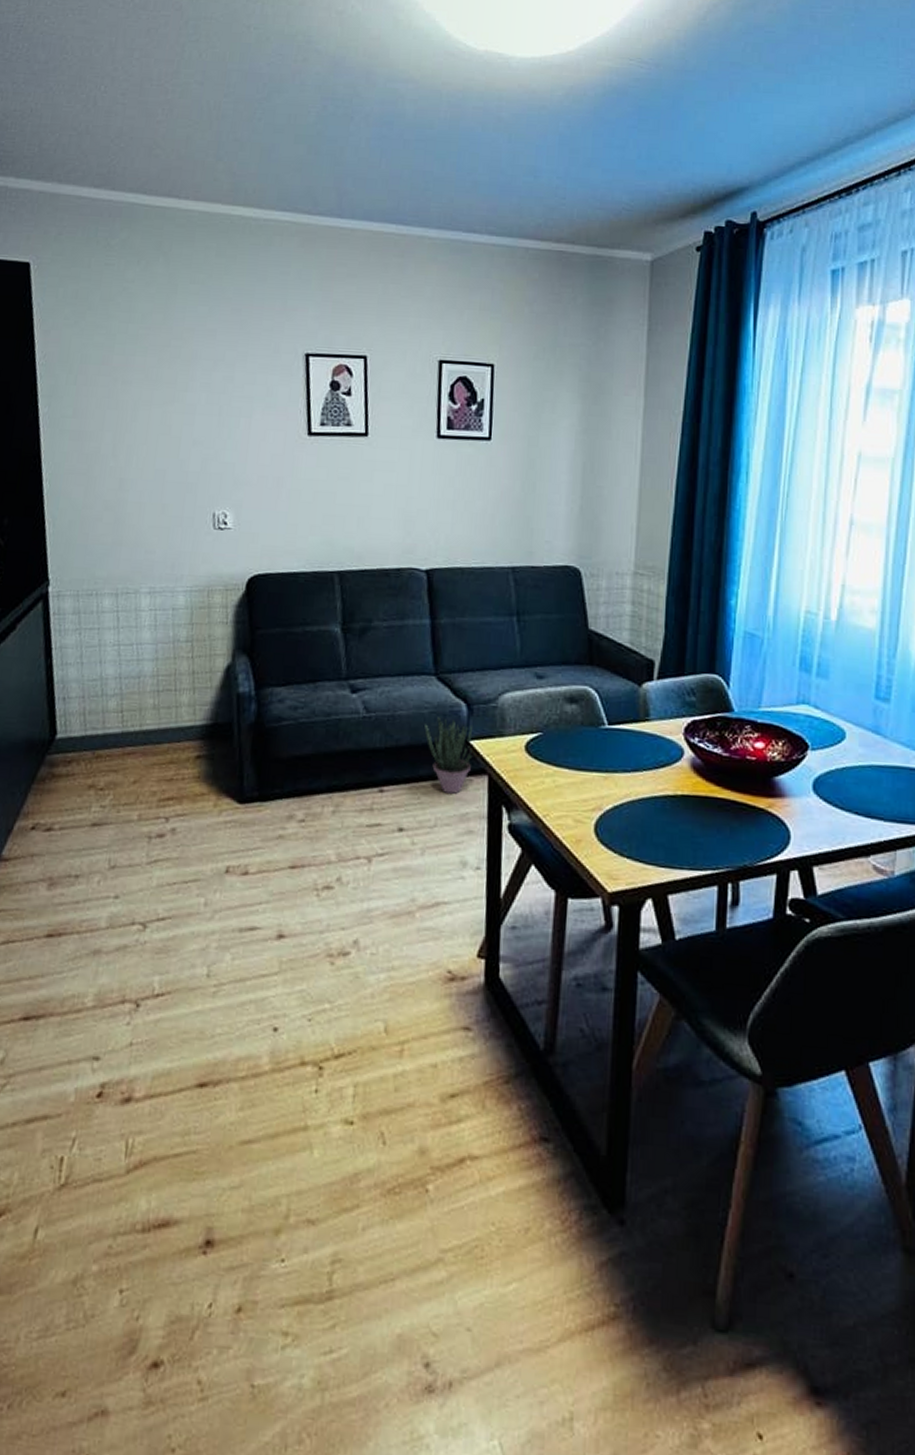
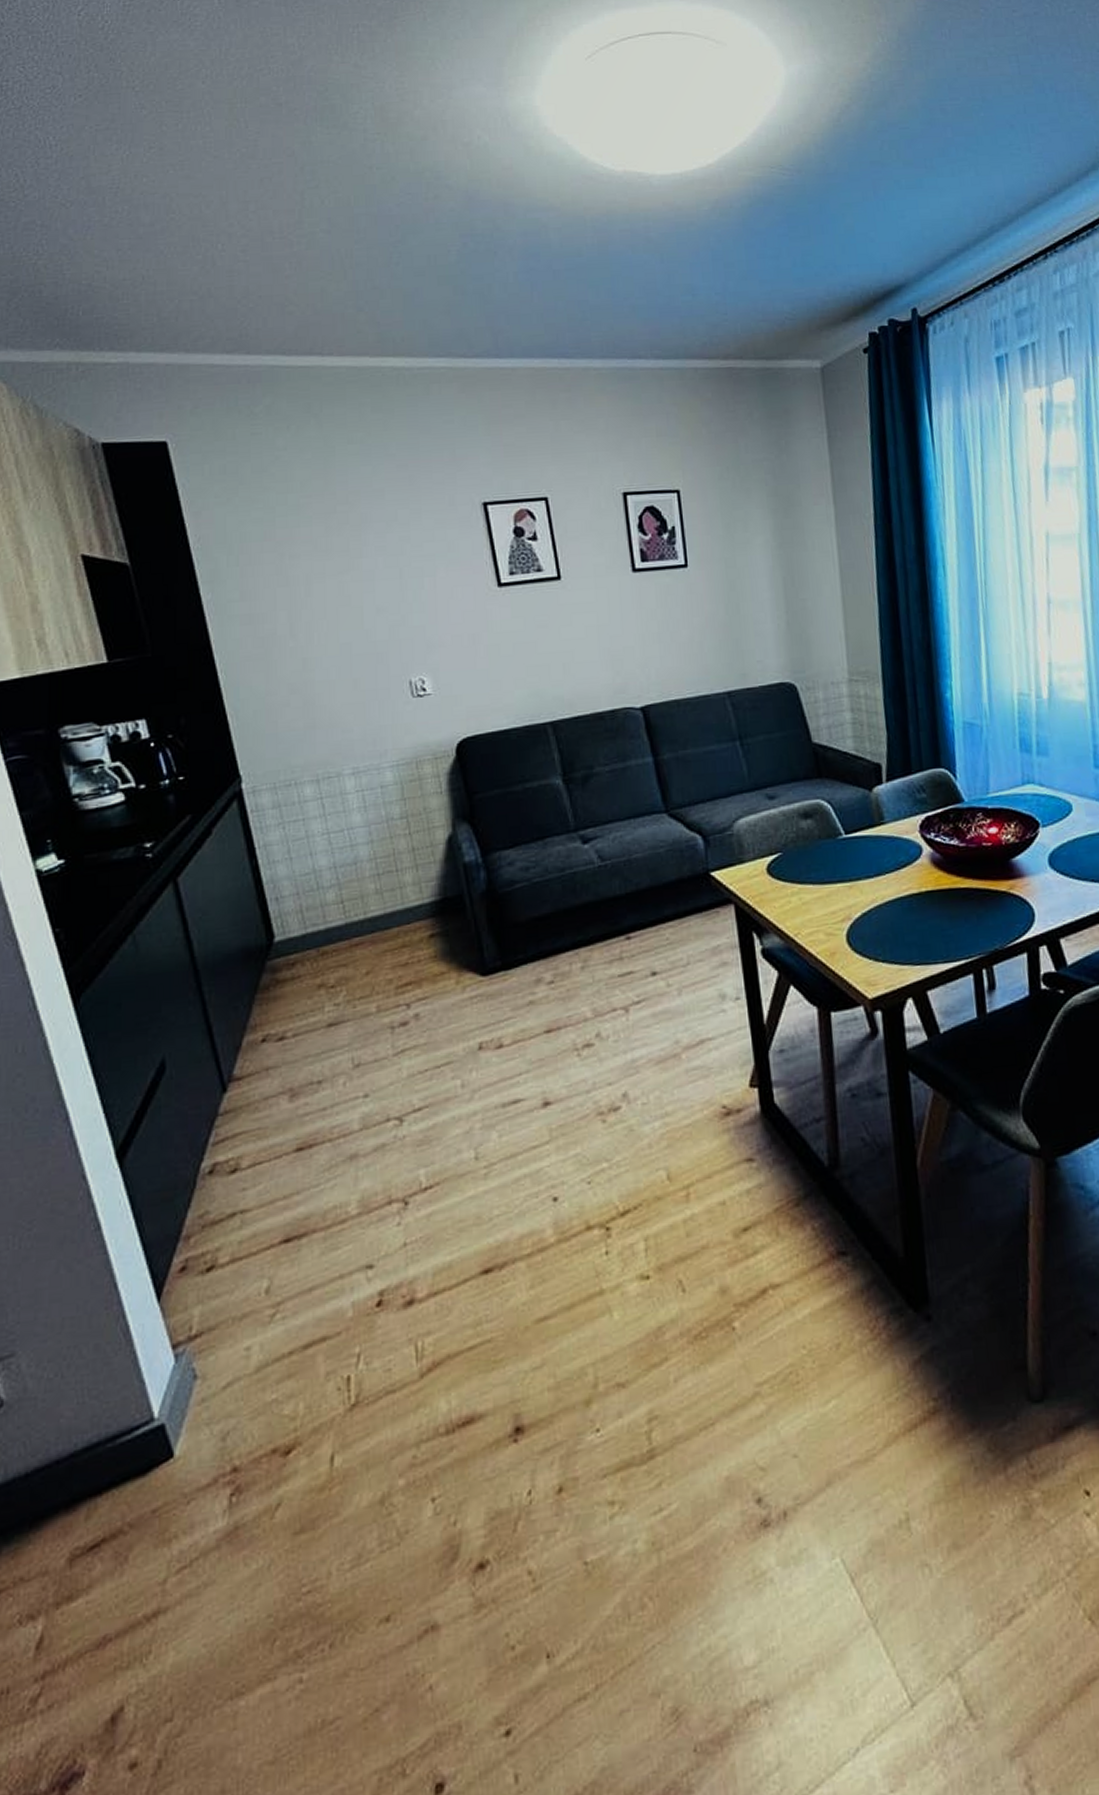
potted plant: present [424,717,475,795] -> none [663,854,718,930]

